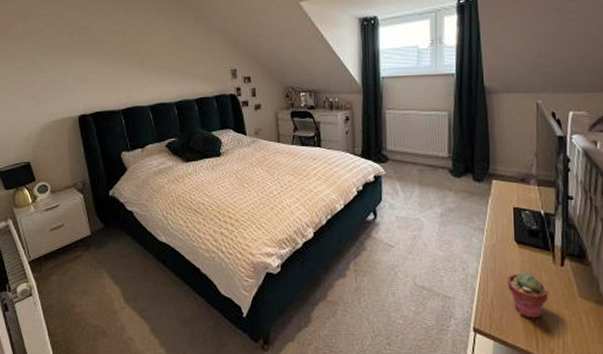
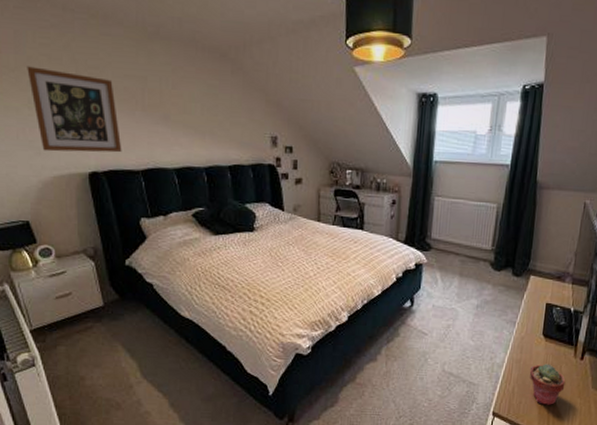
wall art: none [31,32,106,101] -> present [27,66,122,153]

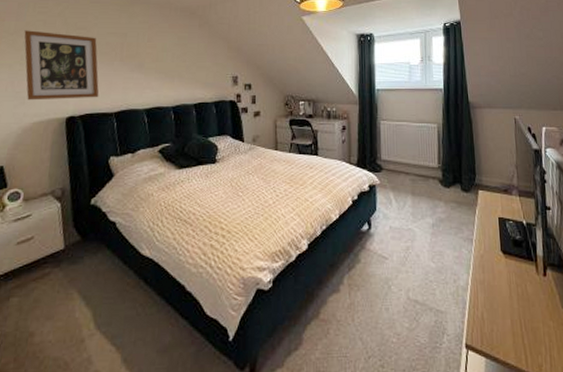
potted succulent: present [529,364,566,405] -> none [495,283,534,331]

